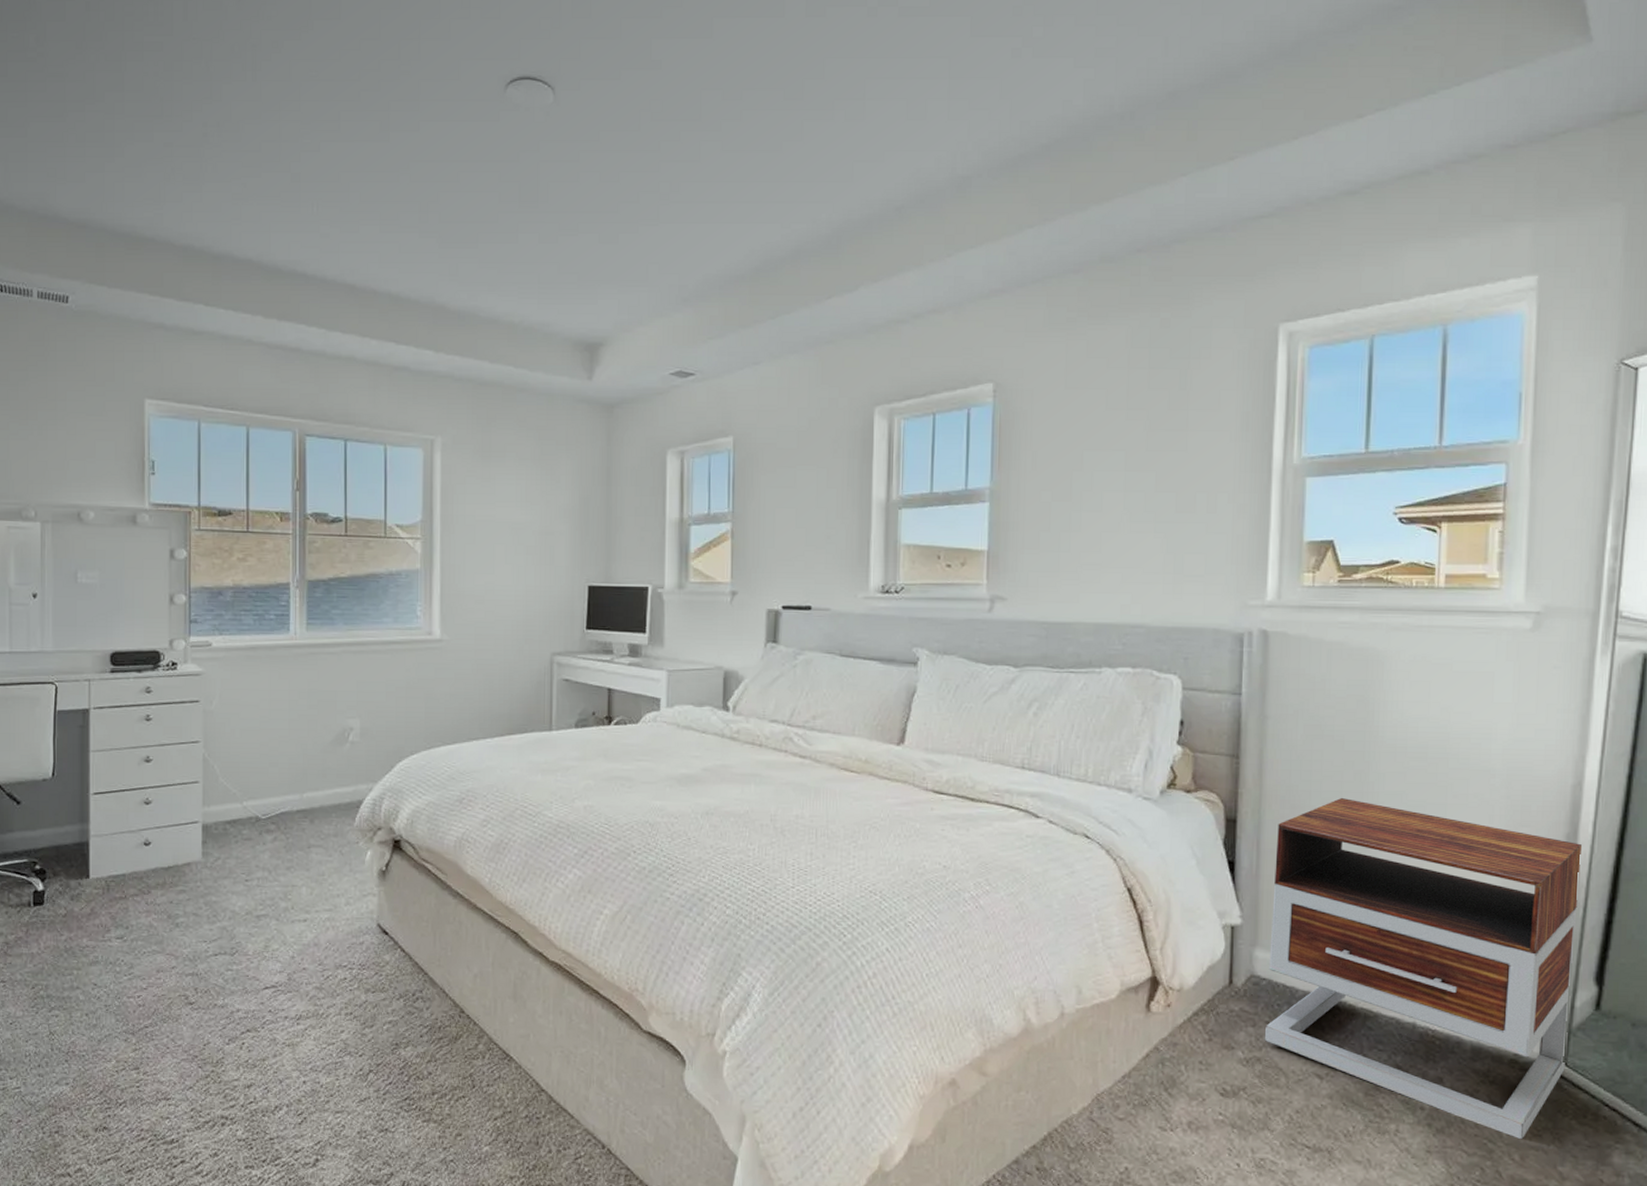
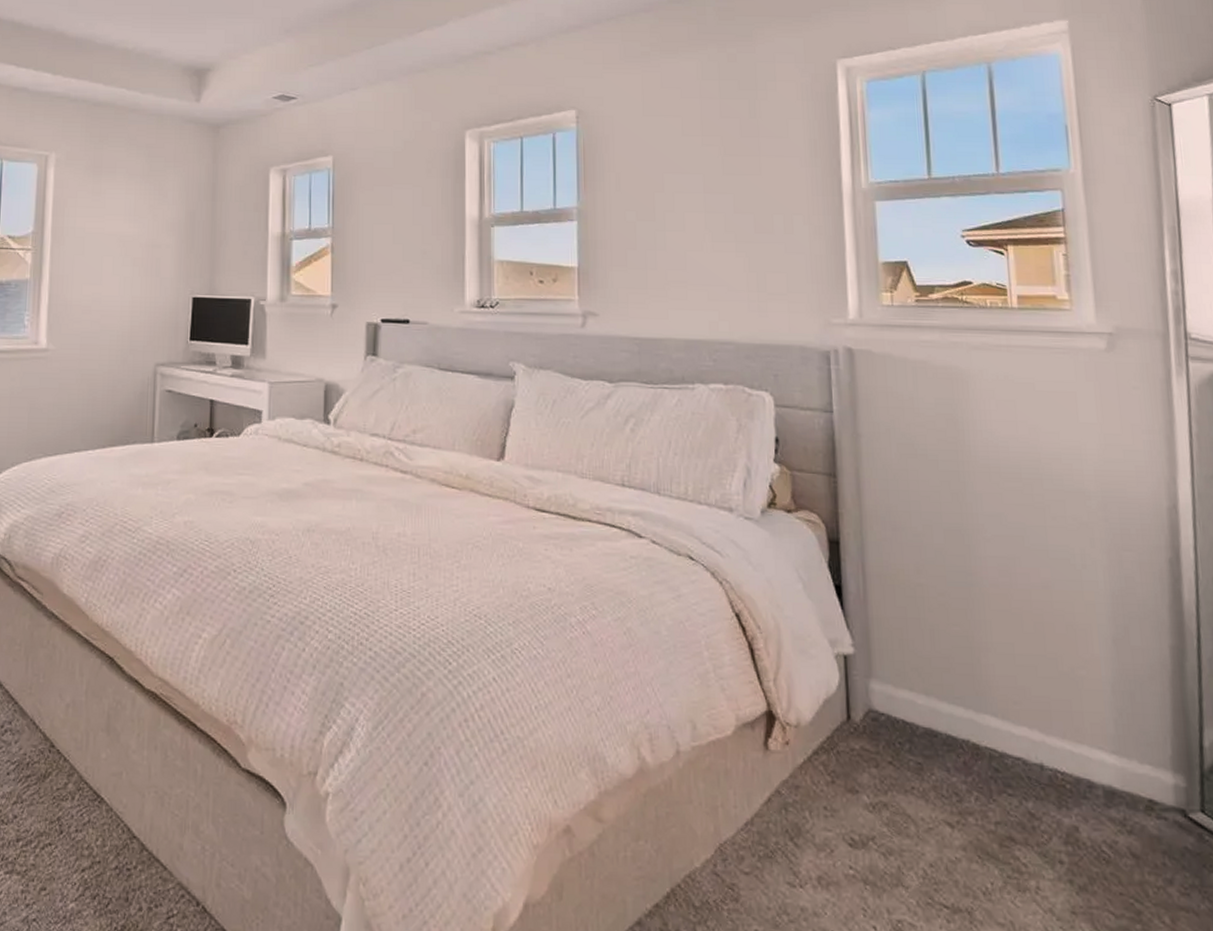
nightstand: present [1264,797,1581,1139] -> none [881,518,1204,898]

